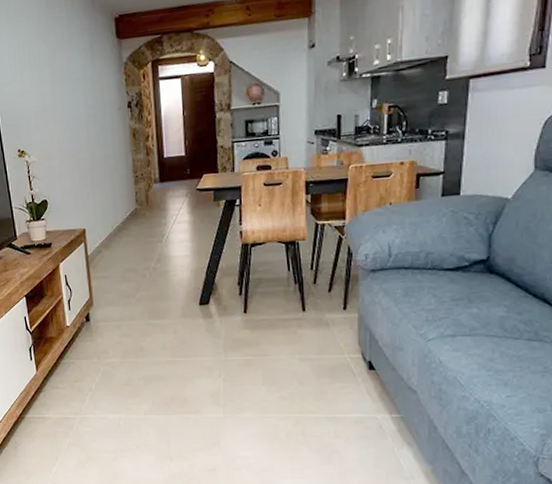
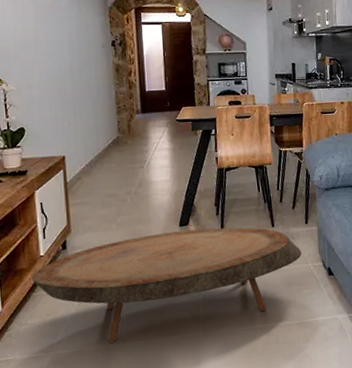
coffee table: none [61,309,337,413] -> present [32,227,302,343]

